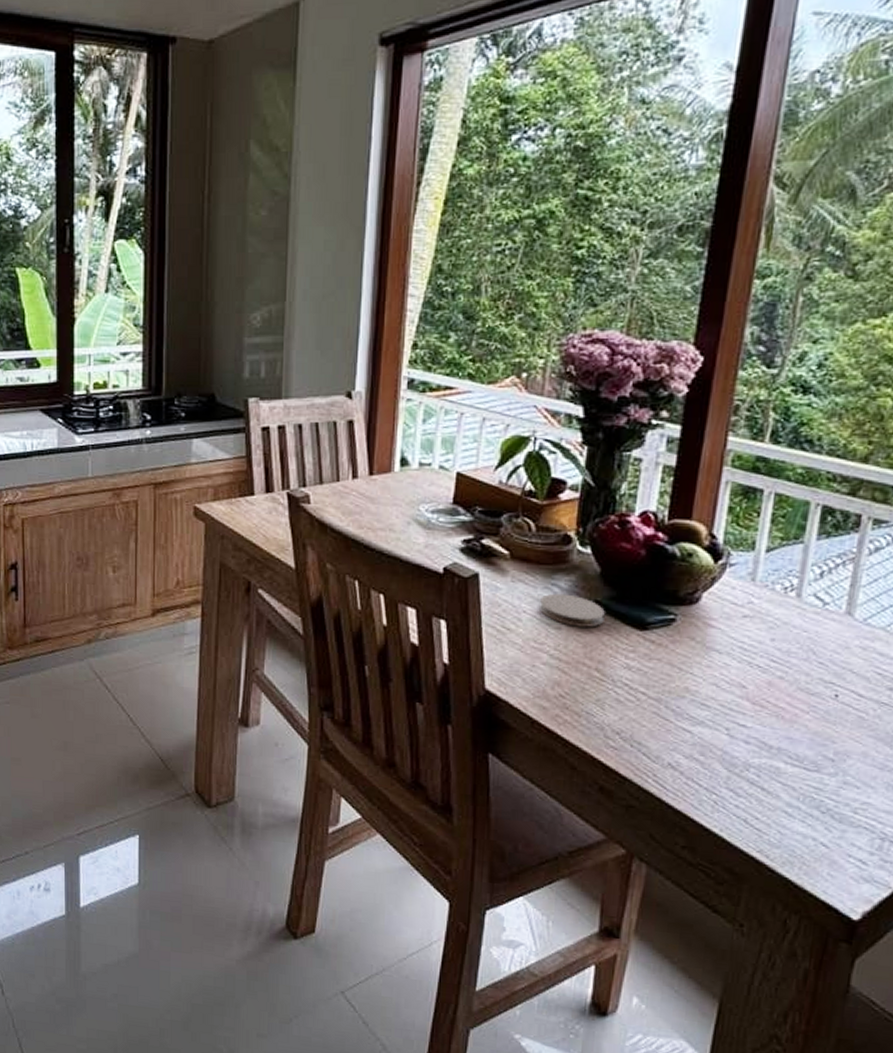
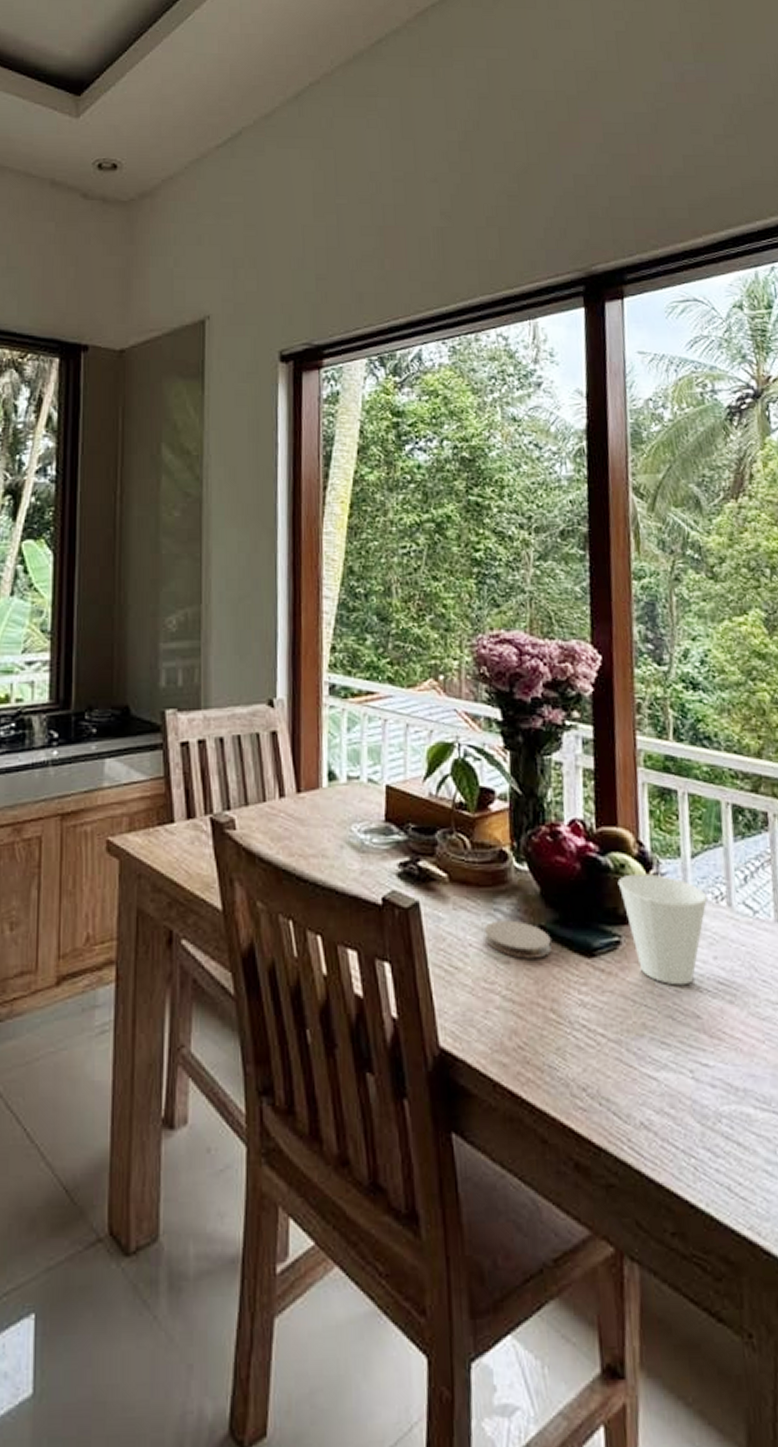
cup: none [682,562,777,661] -> present [617,873,709,986]

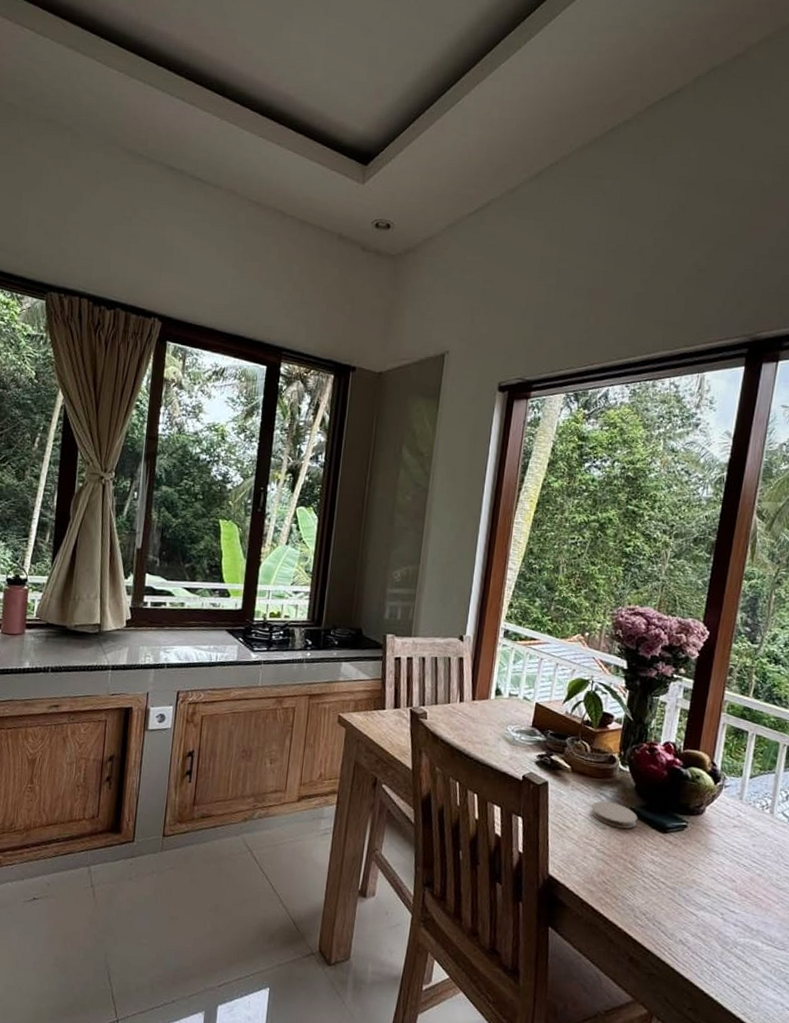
cup: present [617,873,709,986] -> none [692,783,757,860]

